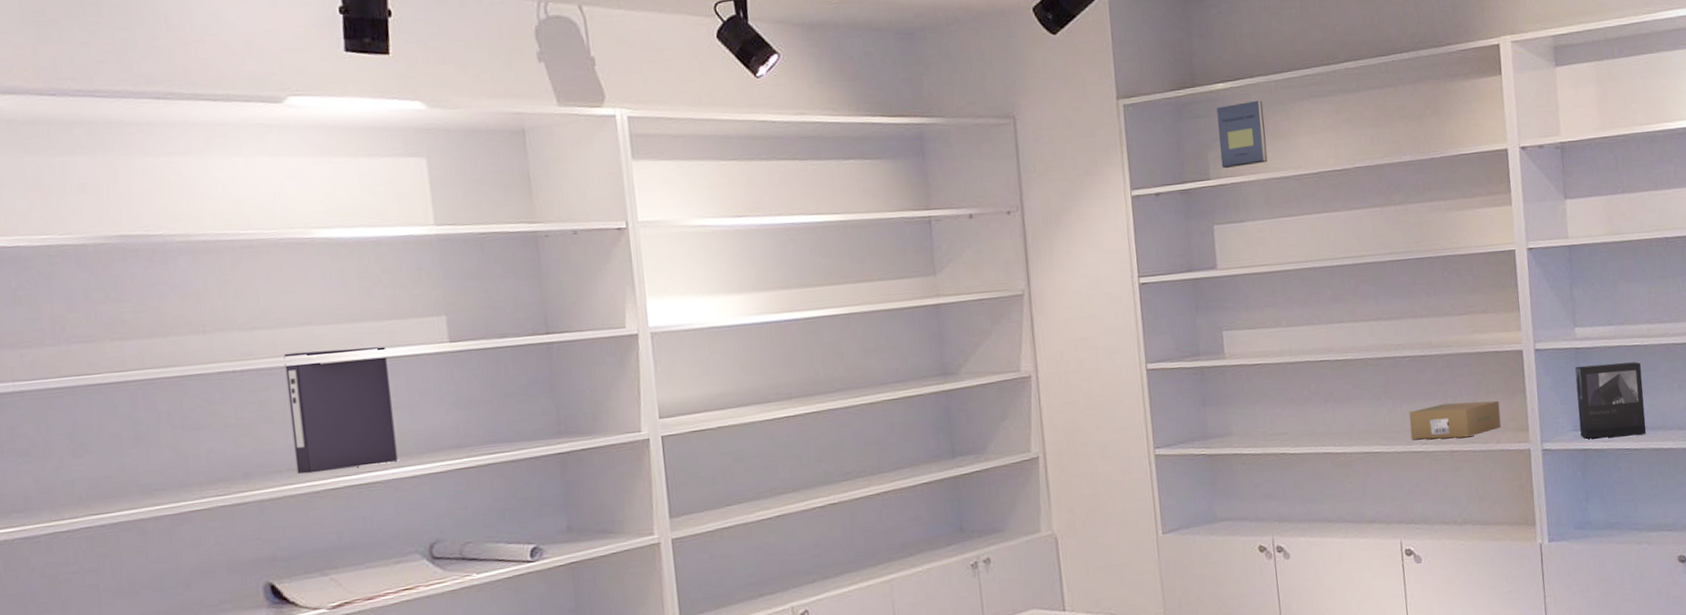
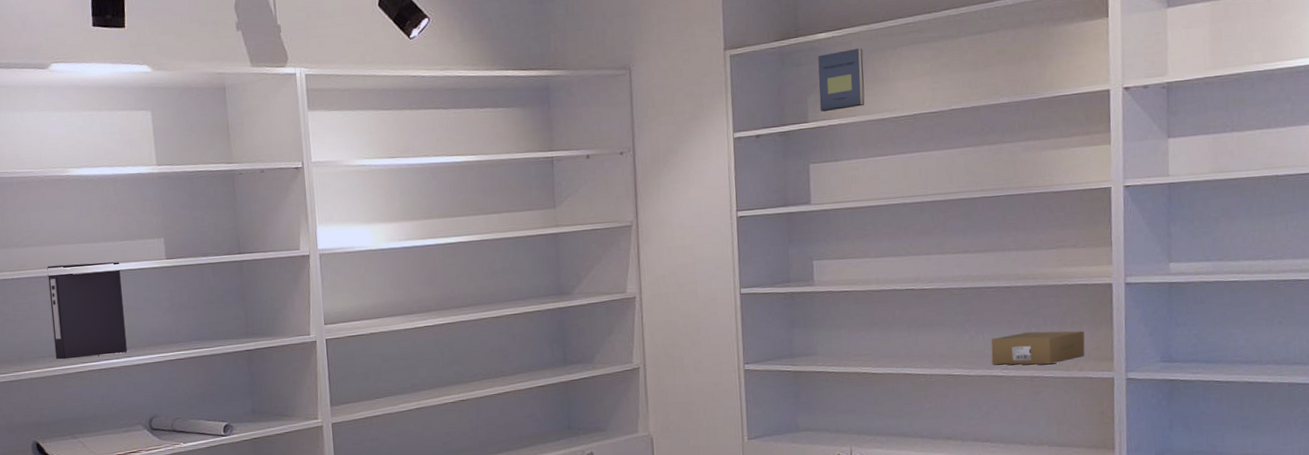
product box: present [1574,361,1647,440] -> none [1166,297,1240,371]

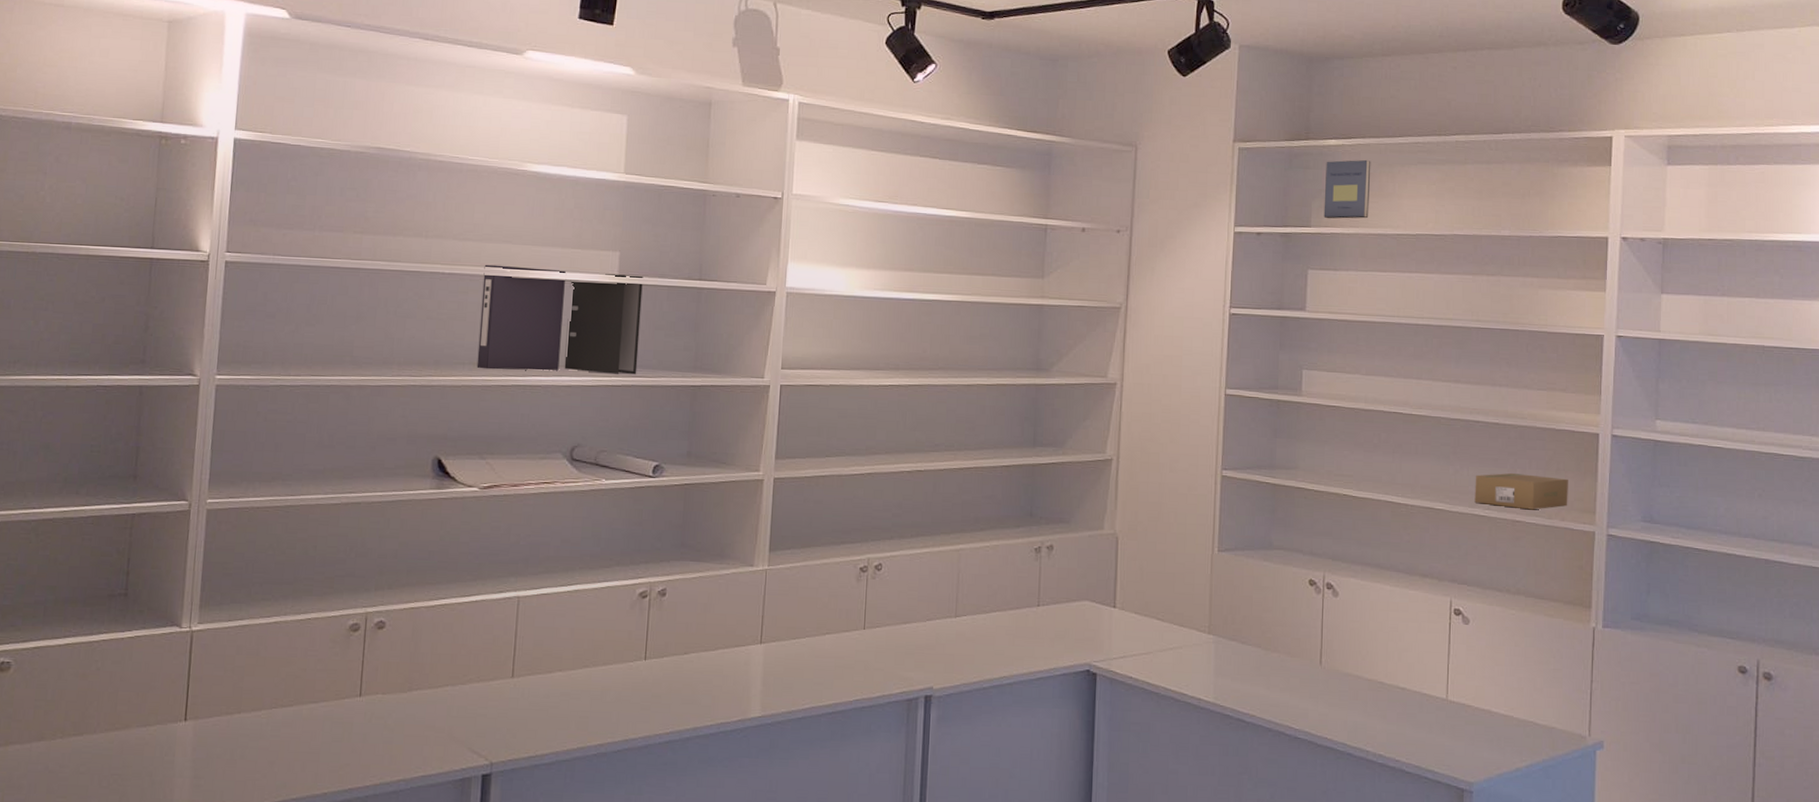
binder: none [124,257,196,351] -> present [564,274,643,375]

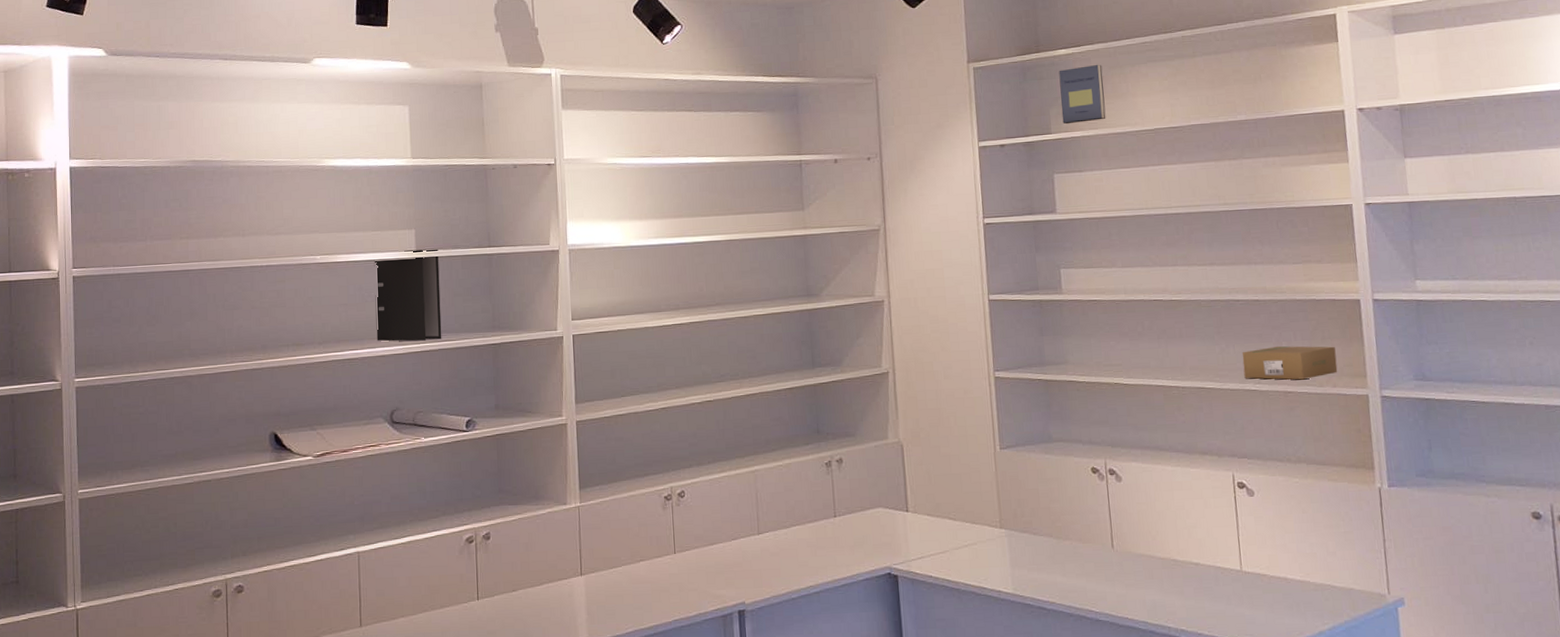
binder: present [476,264,566,371] -> none [297,252,372,349]

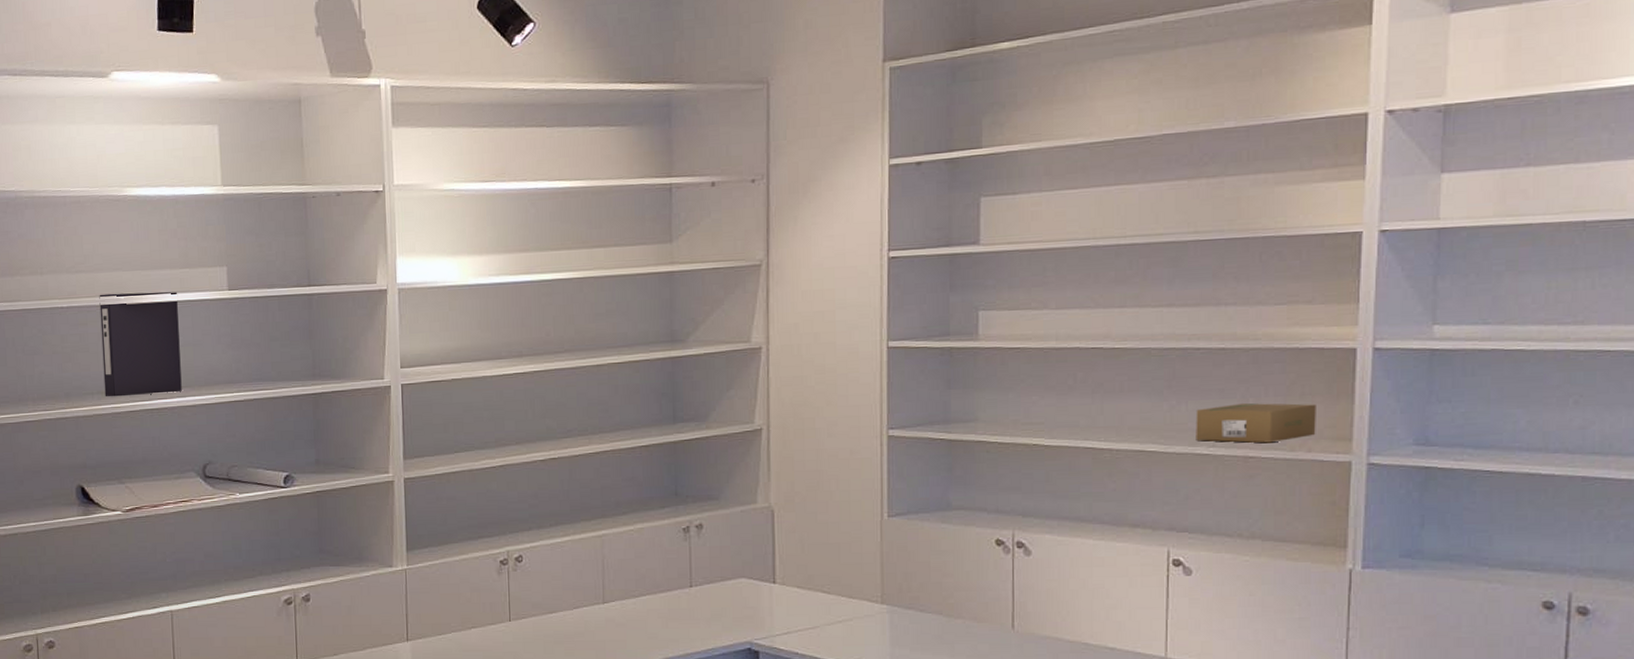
binder: none [297,252,372,349] -> present [99,292,182,397]
binder: present [374,249,442,342] -> none [182,288,258,390]
book: present [1059,64,1106,125] -> none [997,60,1055,136]

